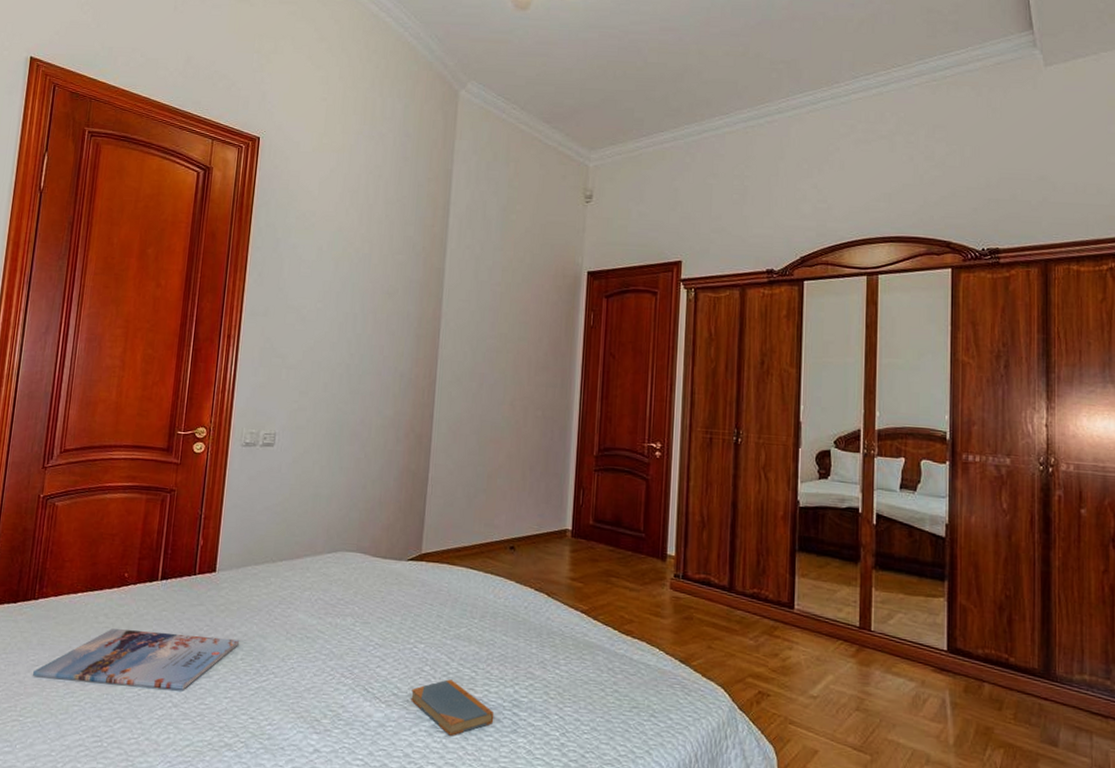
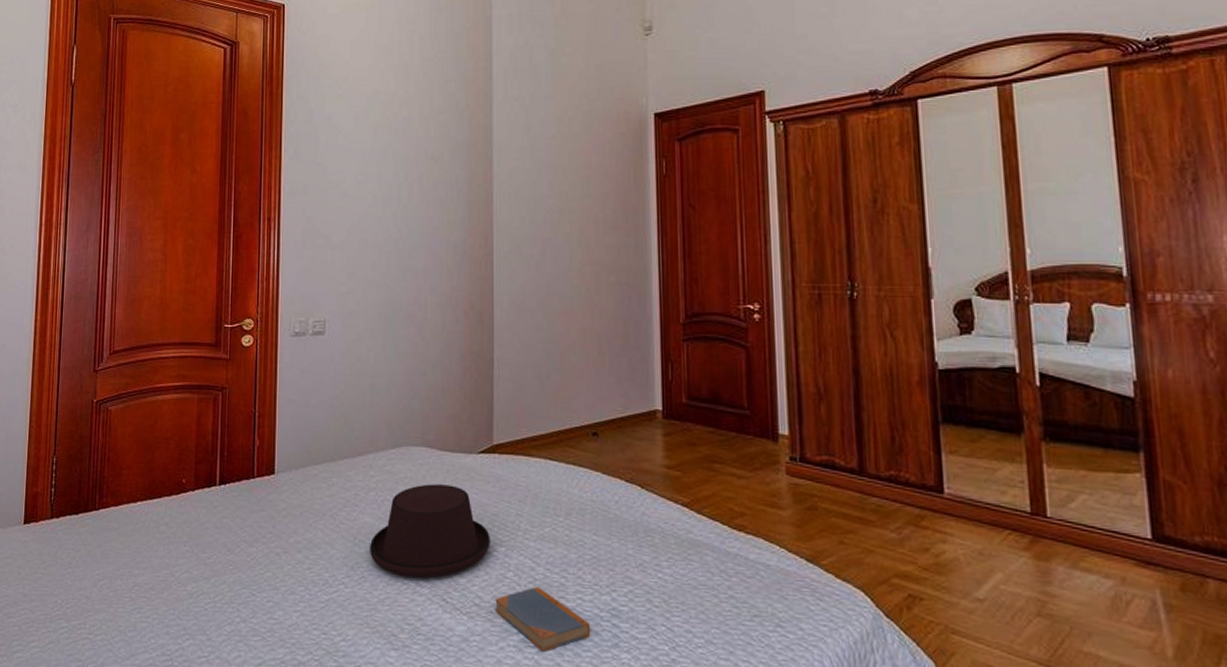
magazine: present [33,629,239,690] -> none [99,539,304,604]
dress hat: none [300,586,412,670] -> present [370,484,490,579]

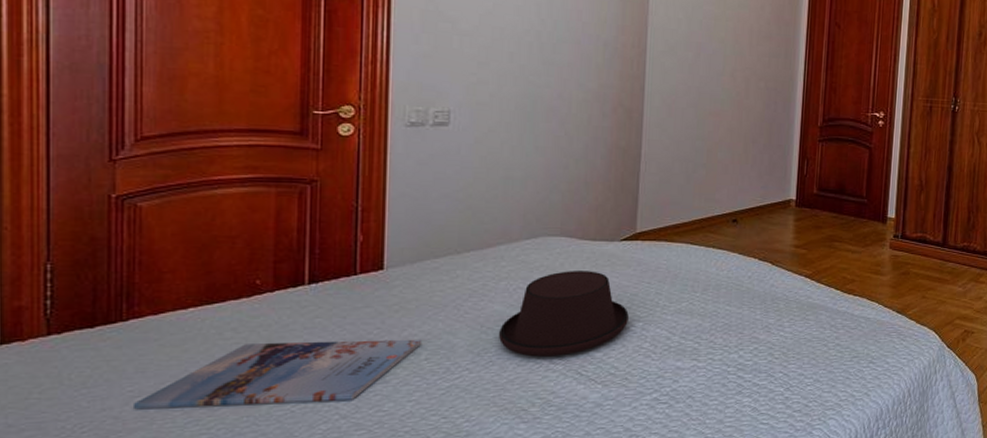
magazine: none [99,539,304,604] -> present [134,339,421,408]
book: present [495,587,591,652] -> none [630,353,719,406]

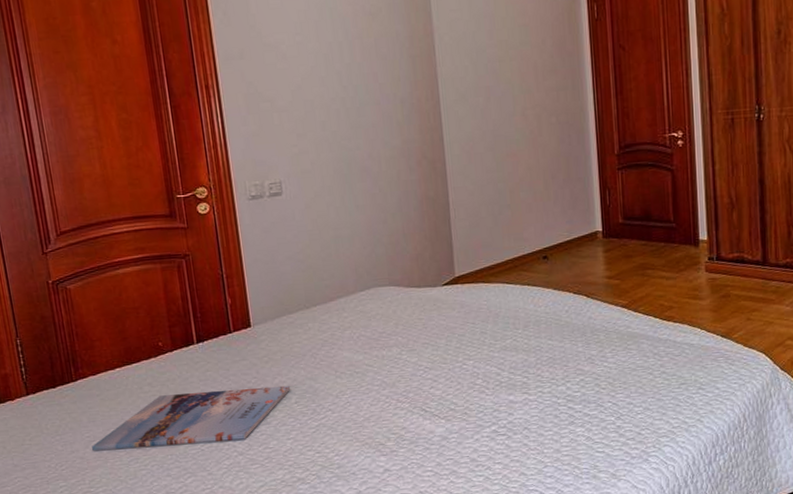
dress hat: present [499,271,629,357] -> none [351,315,460,397]

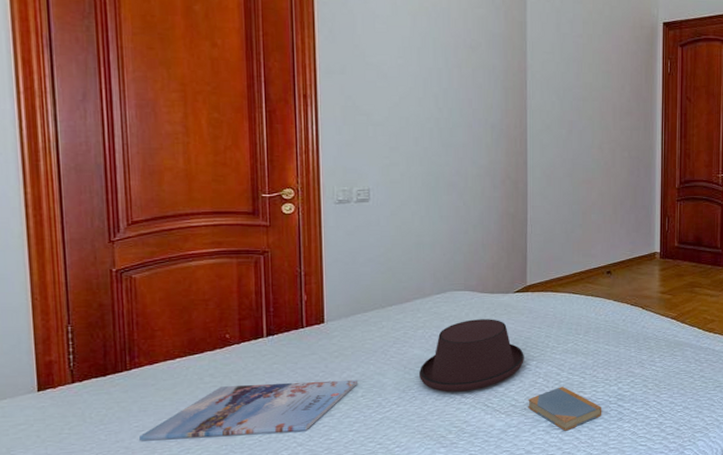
dress hat: none [351,315,460,397] -> present [419,319,524,392]
book: none [468,388,551,437] -> present [528,386,602,431]

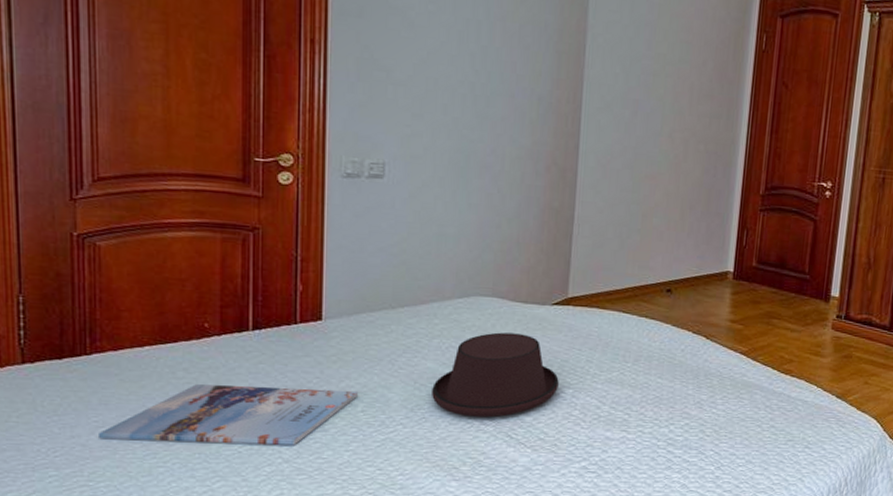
book: present [528,386,602,431] -> none [559,422,648,476]

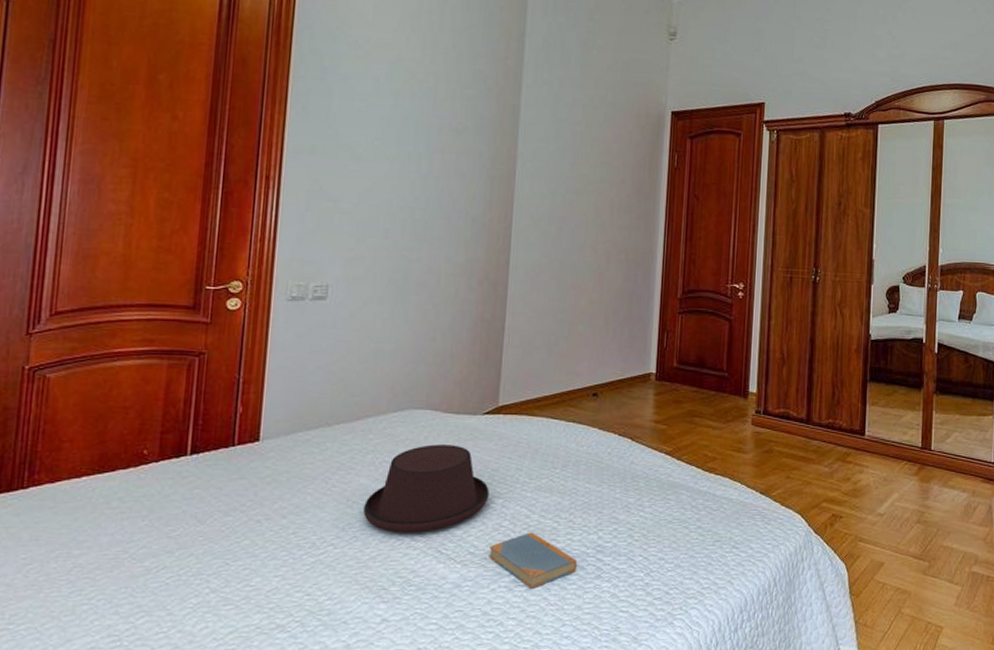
magazine: present [99,384,358,445] -> none [25,512,290,576]
book: none [559,422,648,476] -> present [489,532,578,589]

